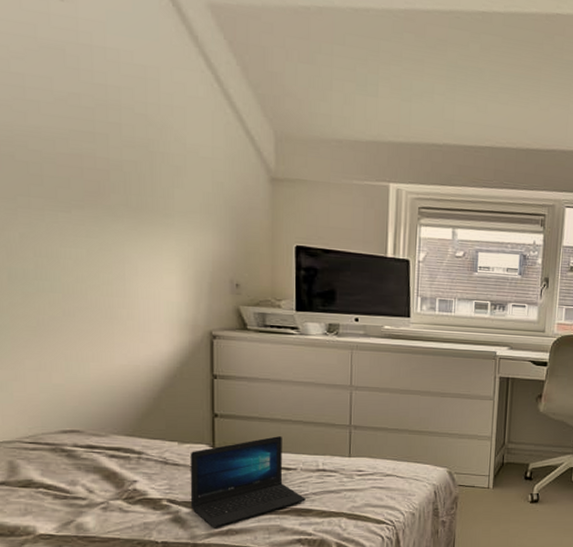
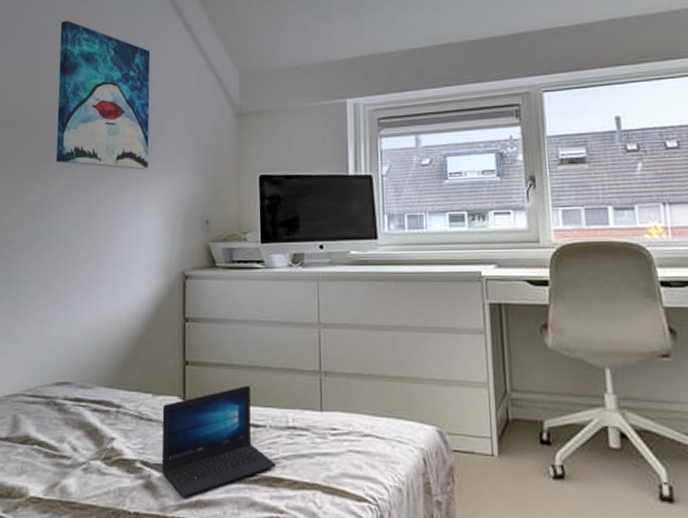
wall art: none [31,20,165,223] -> present [55,20,151,170]

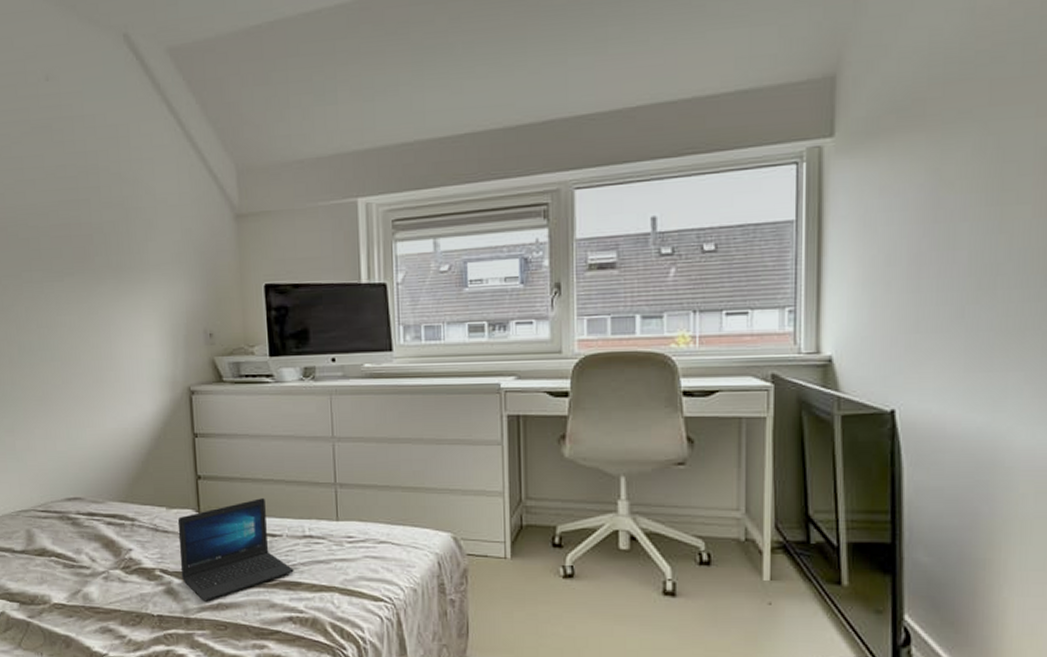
wall art: present [55,20,151,170] -> none [25,104,142,280]

